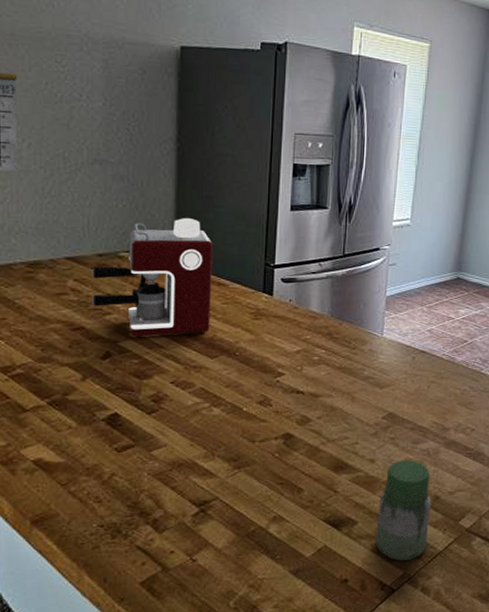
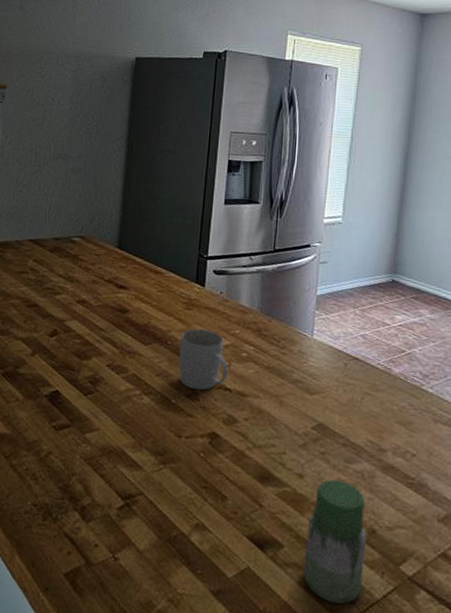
coffee maker: present [92,218,213,337] -> none [46,208,153,319]
mug: none [248,337,300,397] -> present [179,328,228,391]

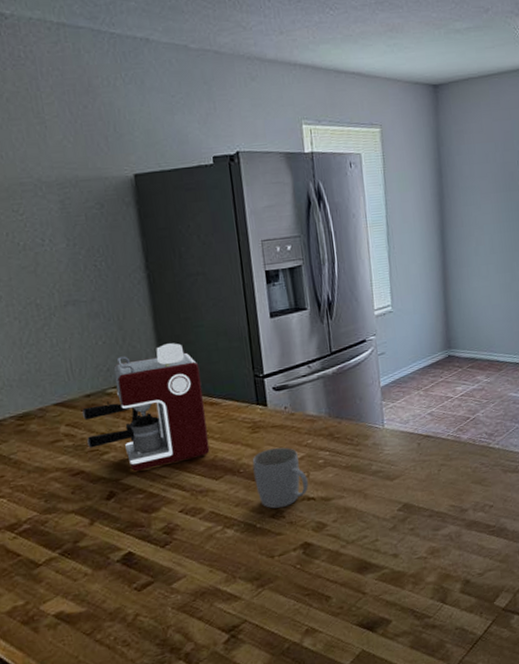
coffee maker: none [46,208,153,319] -> present [82,343,210,472]
jar: present [303,479,367,604] -> none [410,547,466,653]

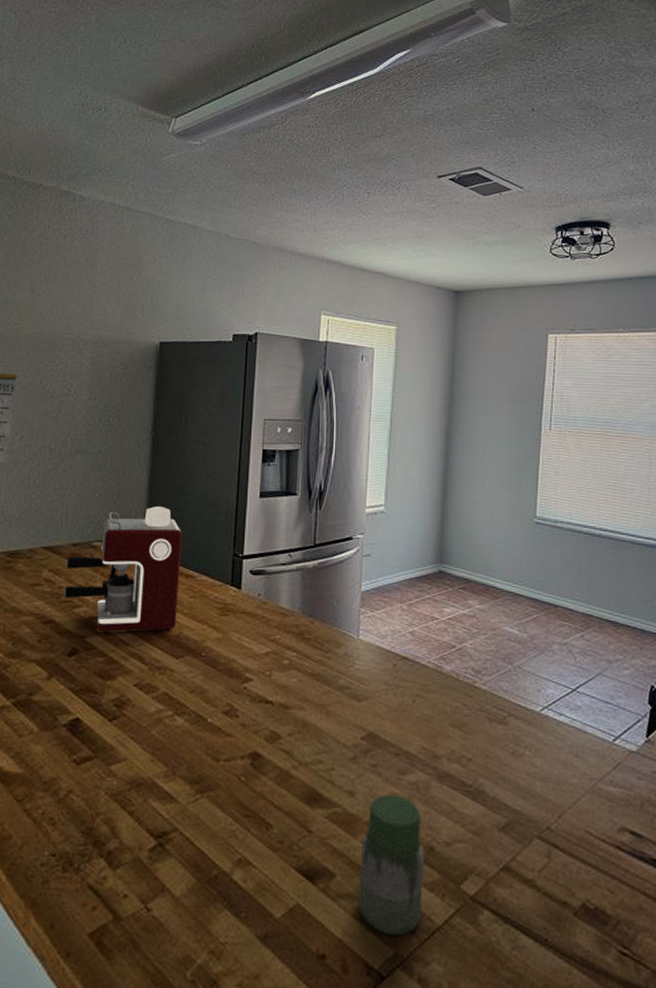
mug: present [252,447,309,509] -> none [214,636,269,706]
jar: none [410,547,466,653] -> present [358,794,425,935]

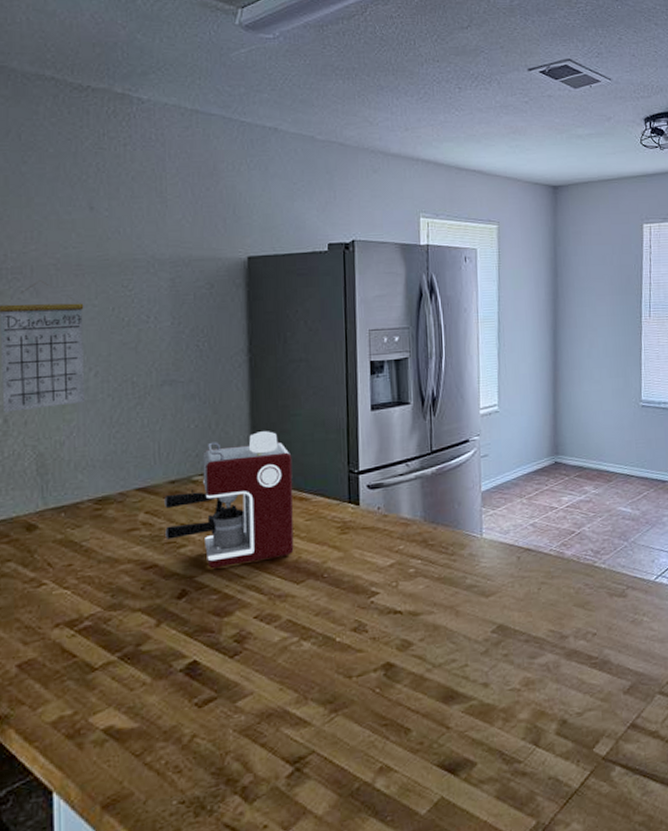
jar: present [358,794,425,935] -> none [499,678,560,807]

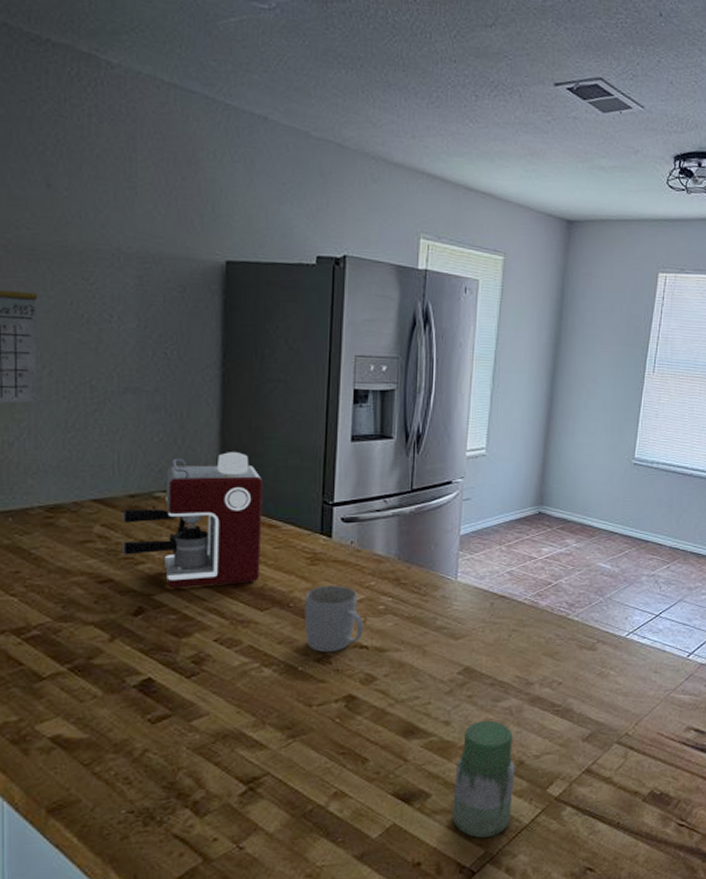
mug: none [338,551,396,621] -> present [304,584,363,653]
jar: none [499,678,560,807] -> present [452,720,515,838]

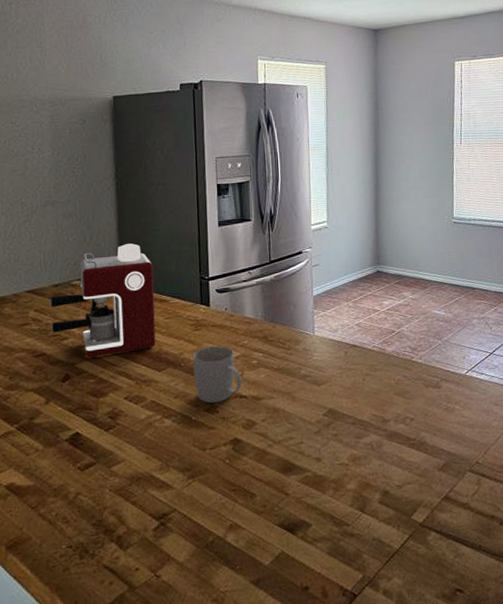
jar: present [452,720,515,838] -> none [330,455,383,563]

